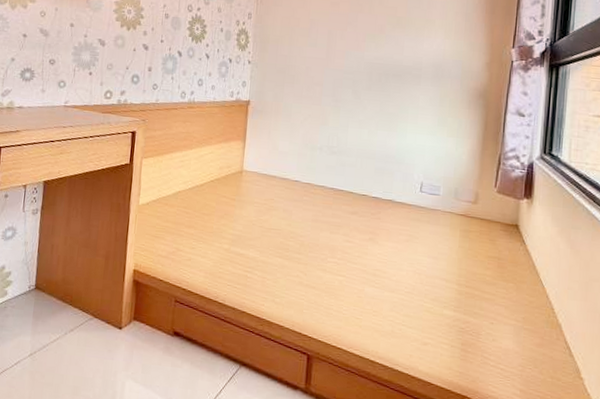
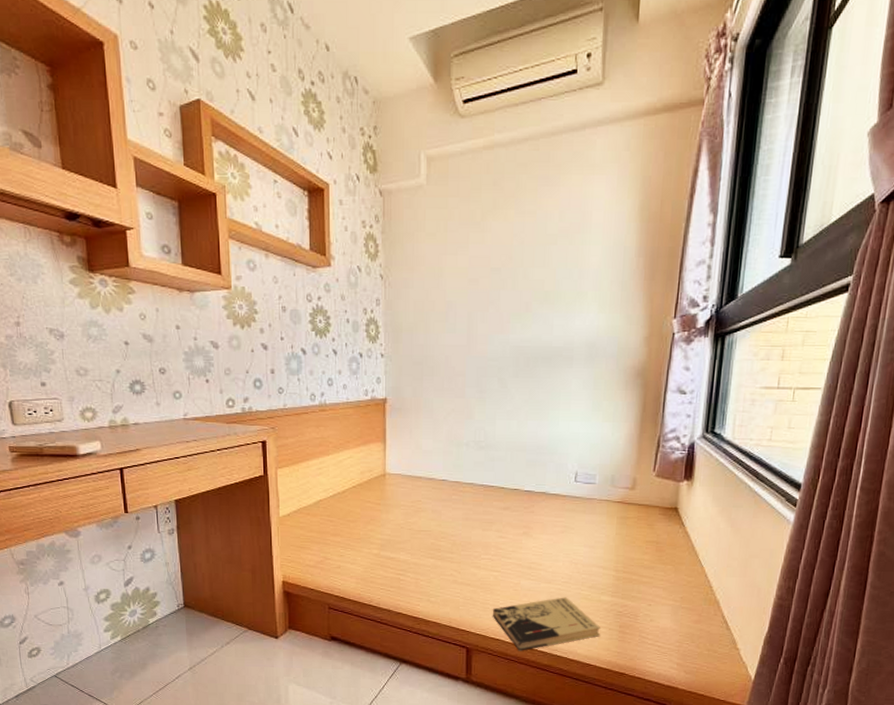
book: none [335,308,443,363] -> present [492,597,601,651]

